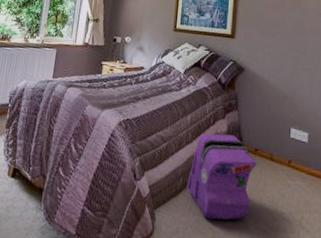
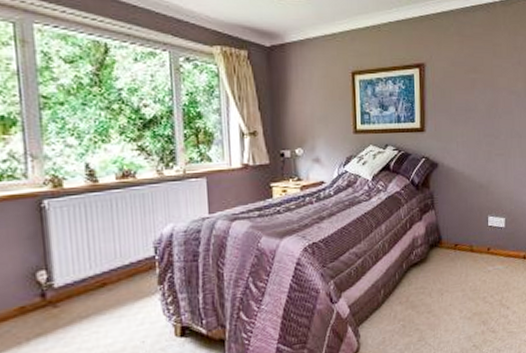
backpack: present [187,133,257,220] -> none [389,235,457,322]

